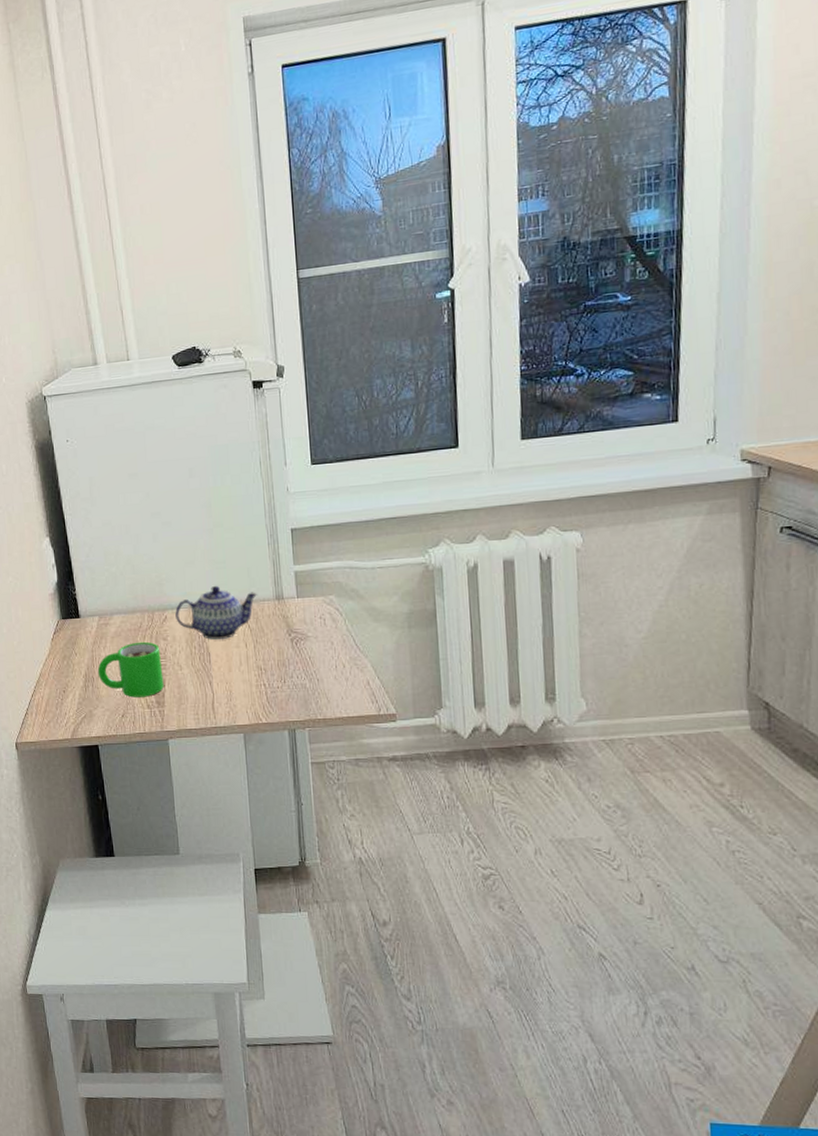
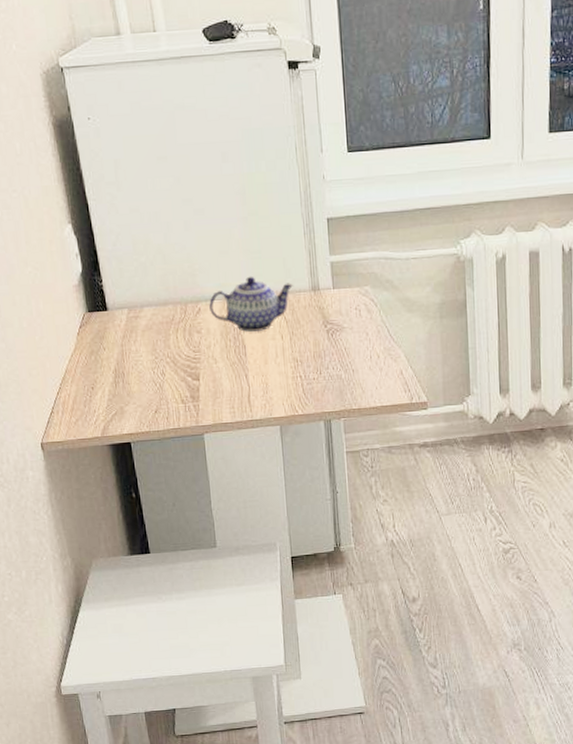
mug: present [97,641,164,698] -> none [128,335,199,393]

